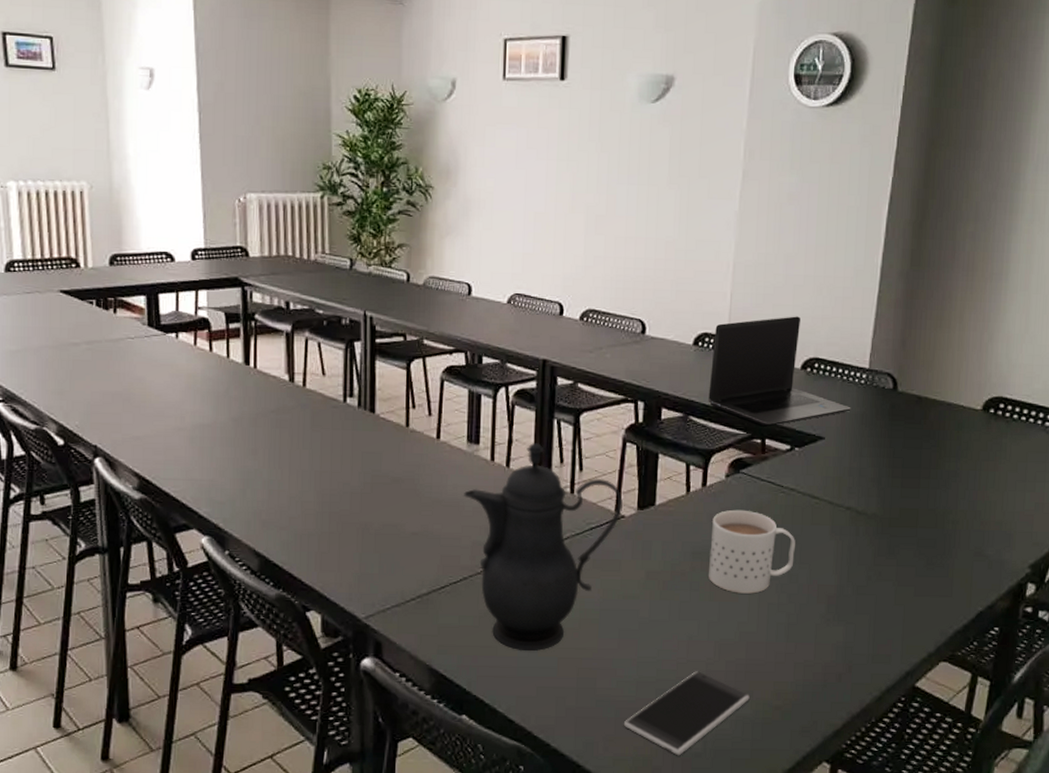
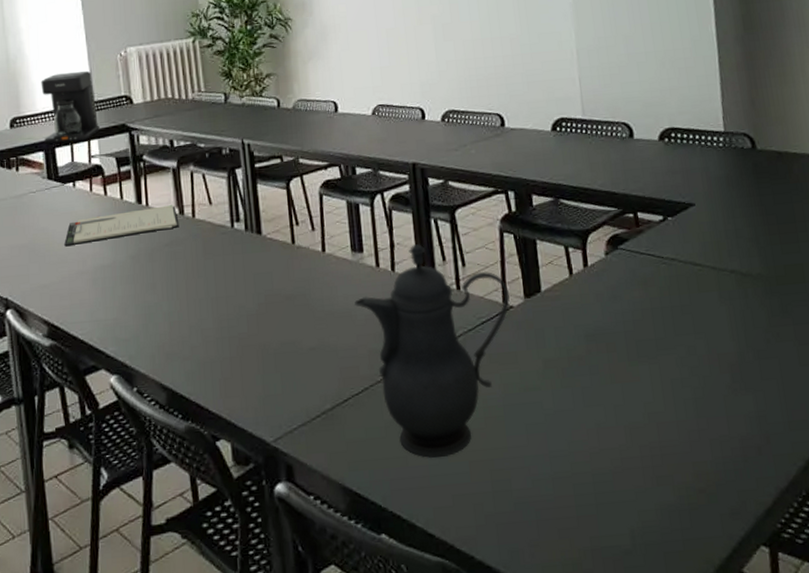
coffee maker: none [147,212,209,290] -> present [41,71,100,145]
clipboard: none [162,370,288,400] -> present [64,205,179,247]
tablet: present [623,671,750,756] -> none [546,460,671,556]
laptop computer: present [708,316,851,427] -> none [570,91,715,201]
mug: present [708,509,795,594] -> none [600,285,689,373]

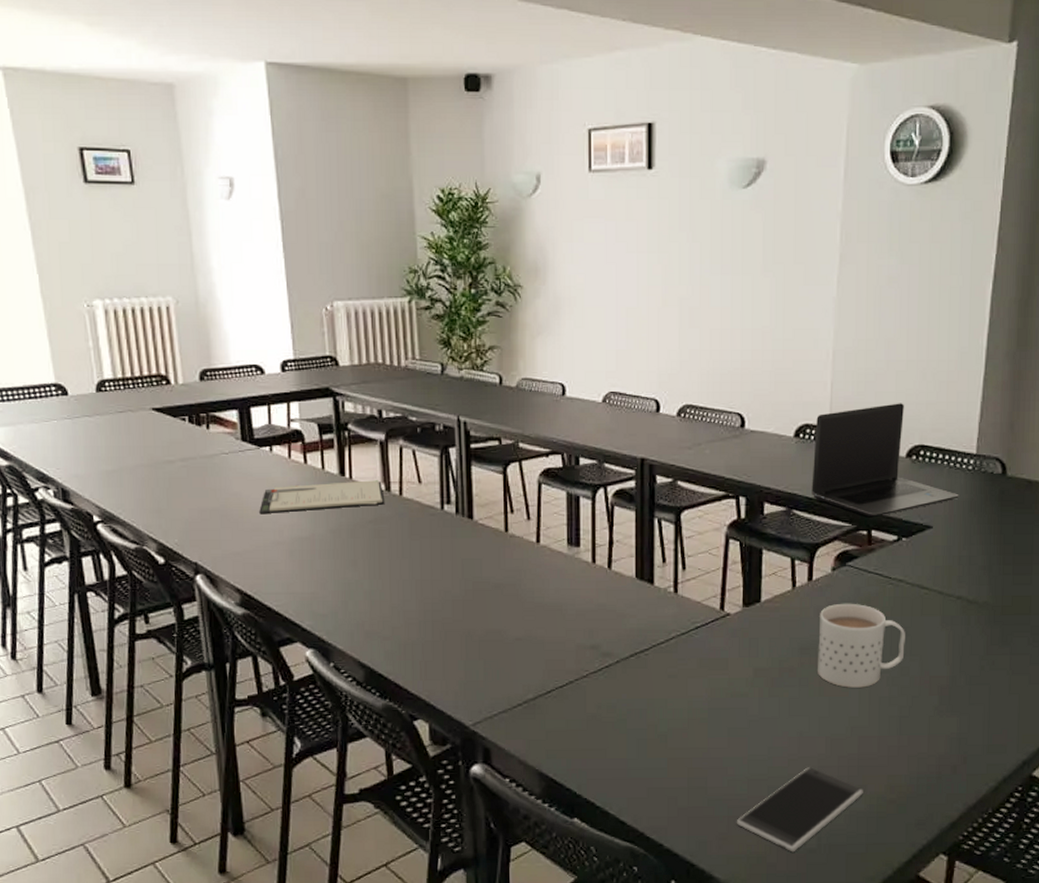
coffee maker: present [41,71,100,145] -> none [235,324,300,403]
coffeepot: present [354,244,510,459] -> none [565,543,727,753]
tablet: none [546,460,671,556] -> present [736,767,863,852]
laptop computer: none [570,91,715,201] -> present [811,403,959,518]
mug: none [600,285,689,373] -> present [817,603,905,688]

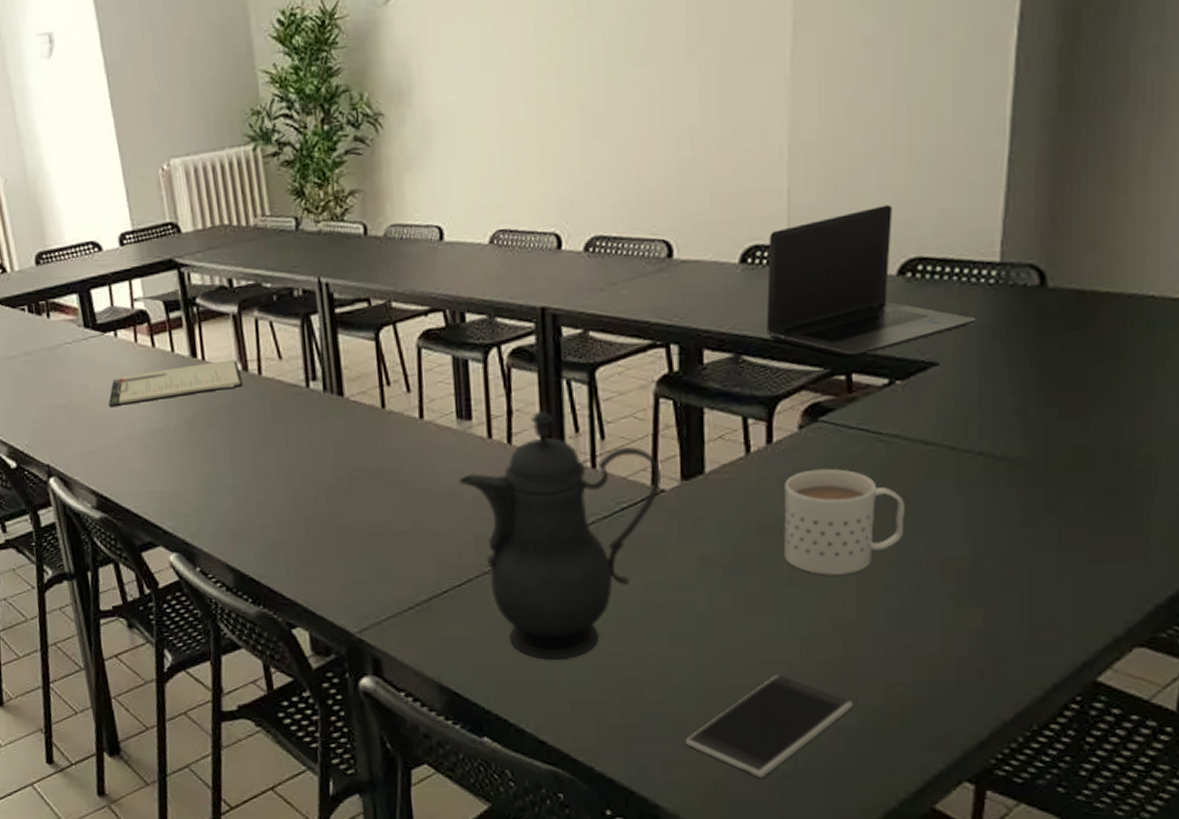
coffeepot: none [565,543,727,753] -> present [458,411,661,661]

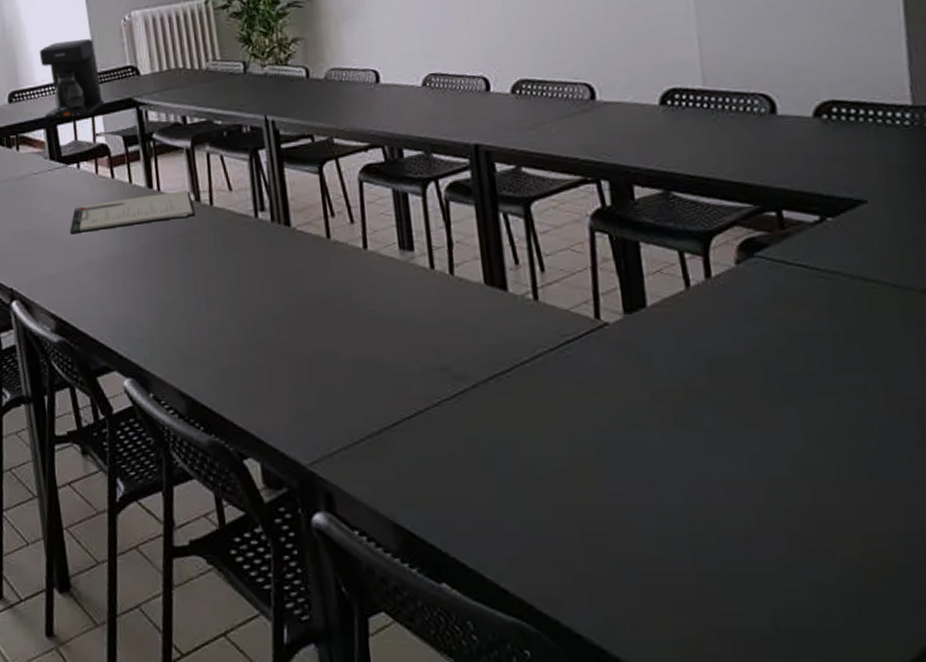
coffee maker: none [67,191,142,285] -> present [39,39,104,121]
coffeepot: present [458,411,661,661] -> none [403,243,605,501]
tablet: present [685,675,853,778] -> none [654,522,830,640]
laptop computer: present [766,204,976,358] -> none [685,52,898,195]
mug: present [783,468,905,575] -> none [728,304,858,415]

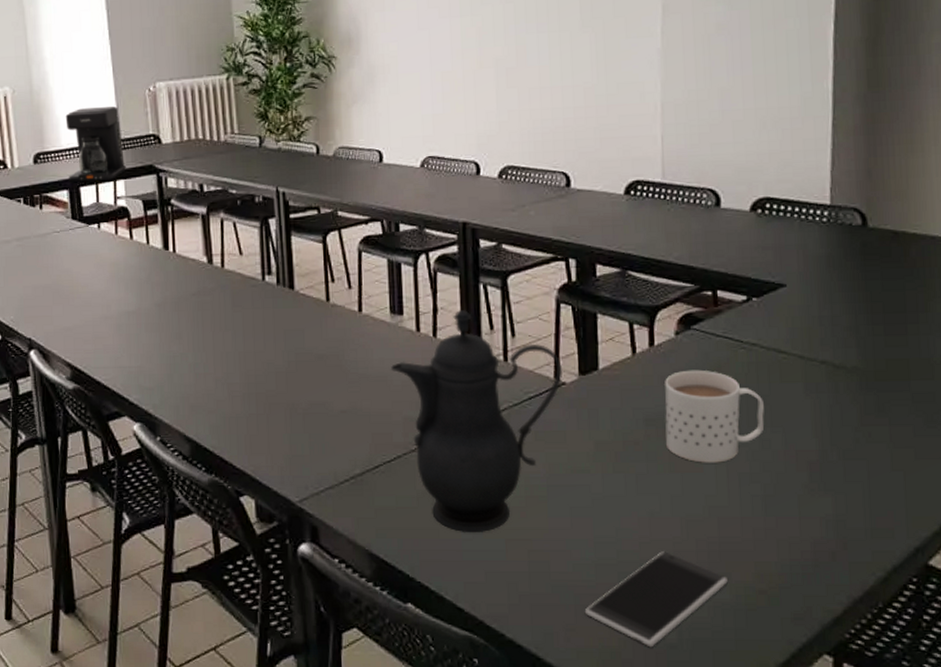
clipboard: present [70,190,196,234] -> none [88,253,207,290]
coffeepot: none [403,243,605,501] -> present [390,310,562,533]
tablet: none [654,522,830,640] -> present [584,551,728,648]
mug: none [728,304,858,415] -> present [664,369,765,463]

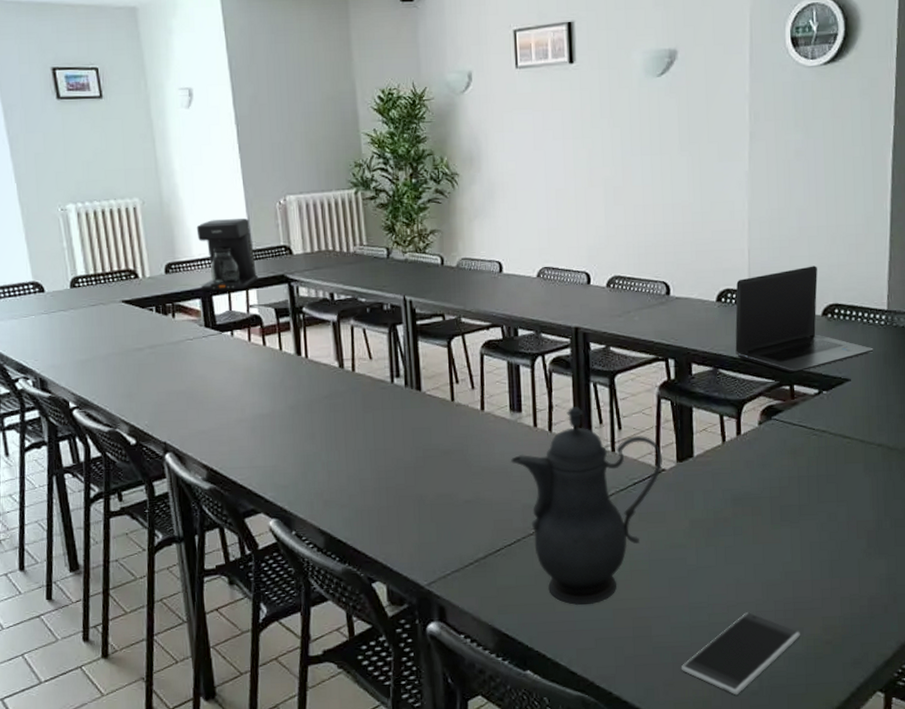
laptop computer: none [646,154,814,277] -> present [735,266,874,374]
mug: present [664,369,765,463] -> none [749,454,832,535]

